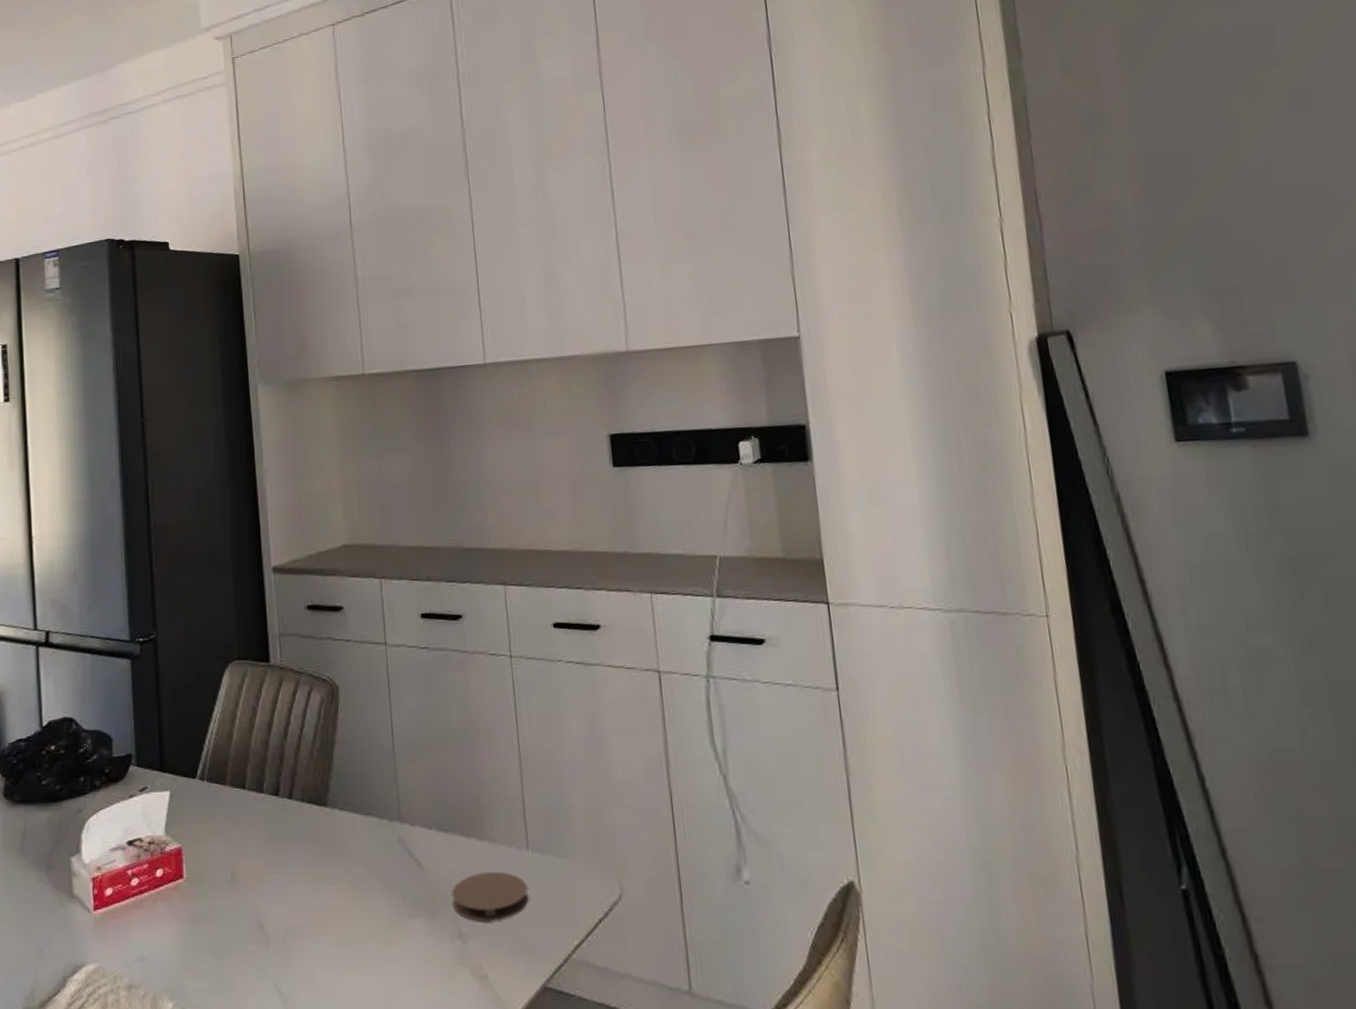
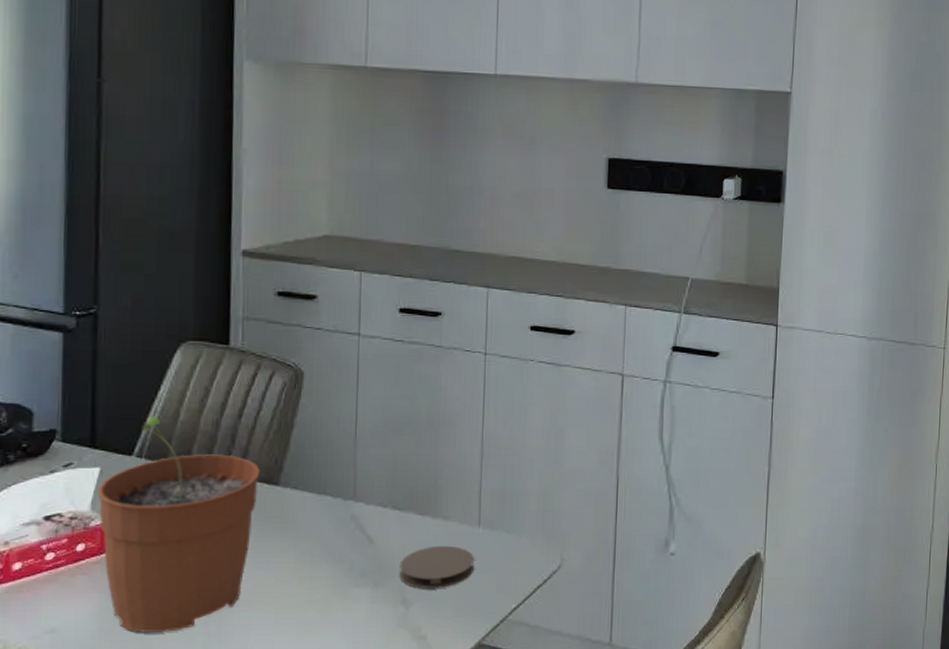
plant pot: none [170,738,309,963] -> present [98,416,260,633]

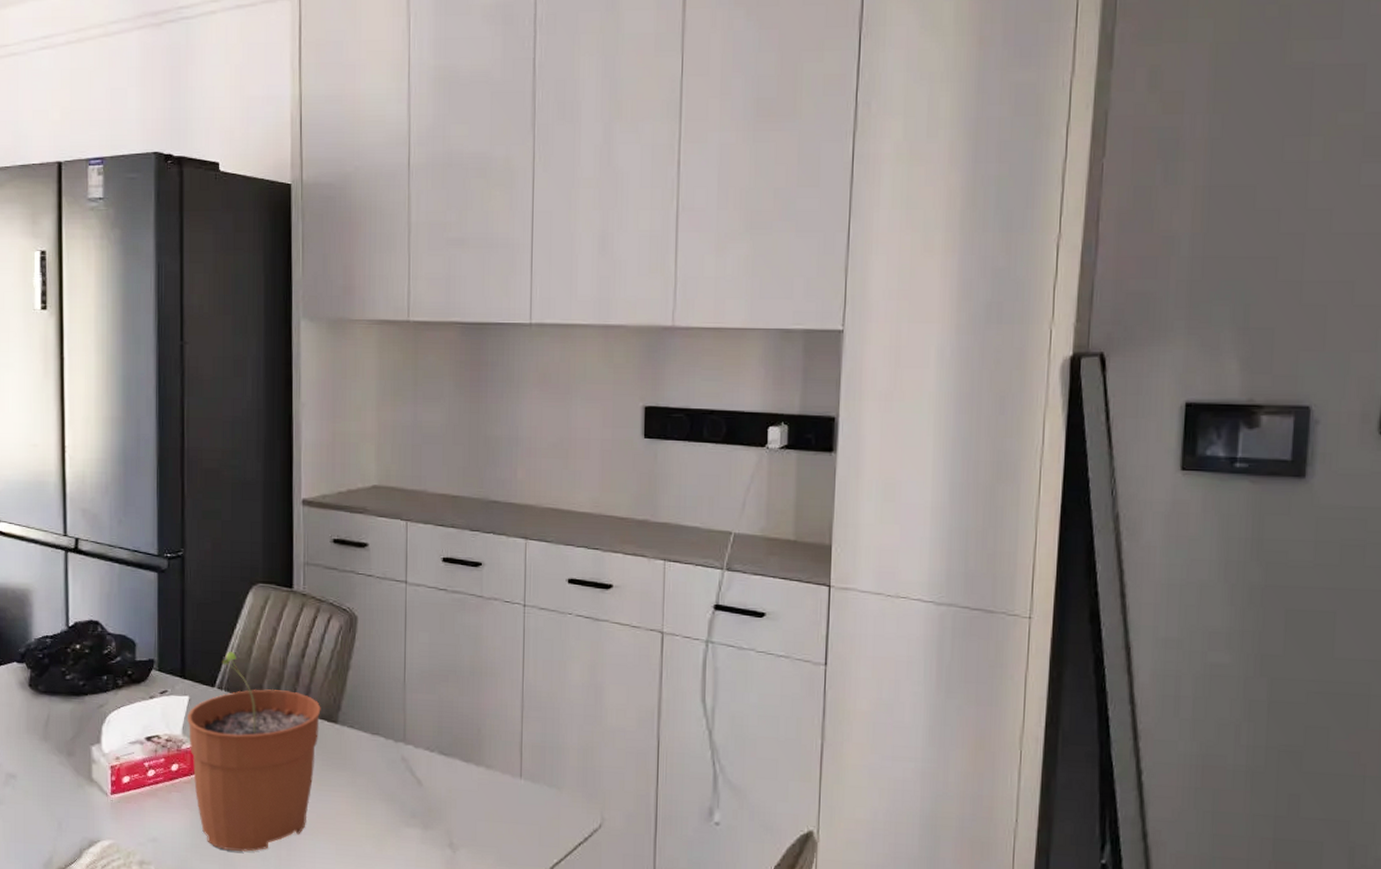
coaster: present [399,545,475,589] -> none [446,793,517,836]

